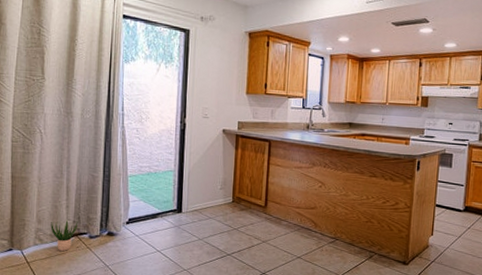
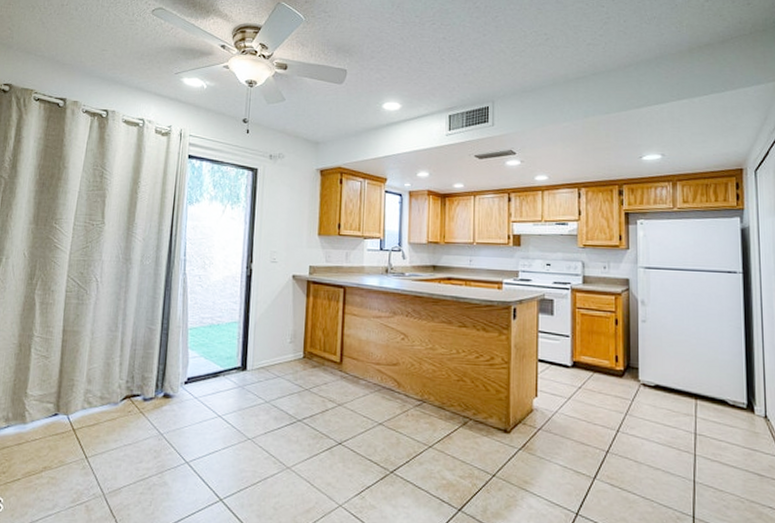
potted plant: present [50,219,78,251] -> none [101,379,132,416]

